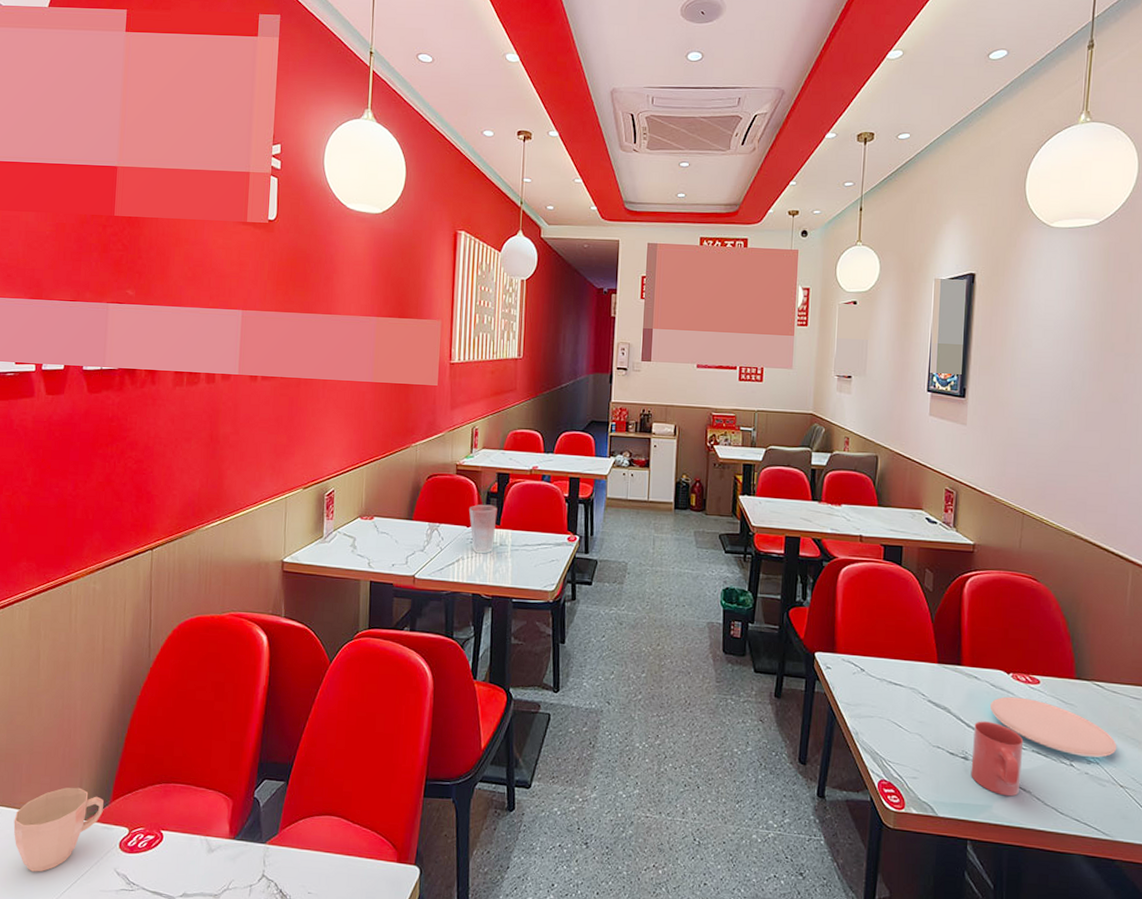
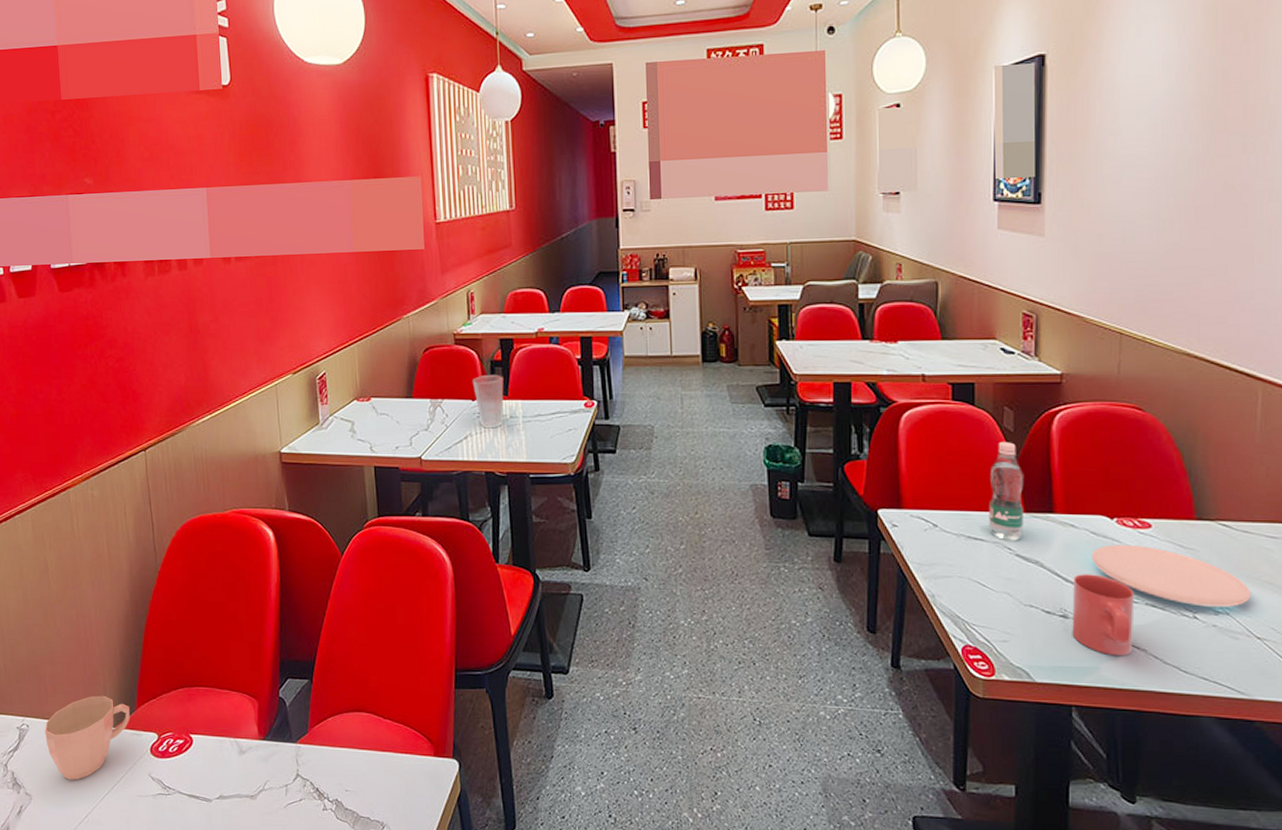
bottle: none [907,600,939,688] -> present [989,442,1024,541]

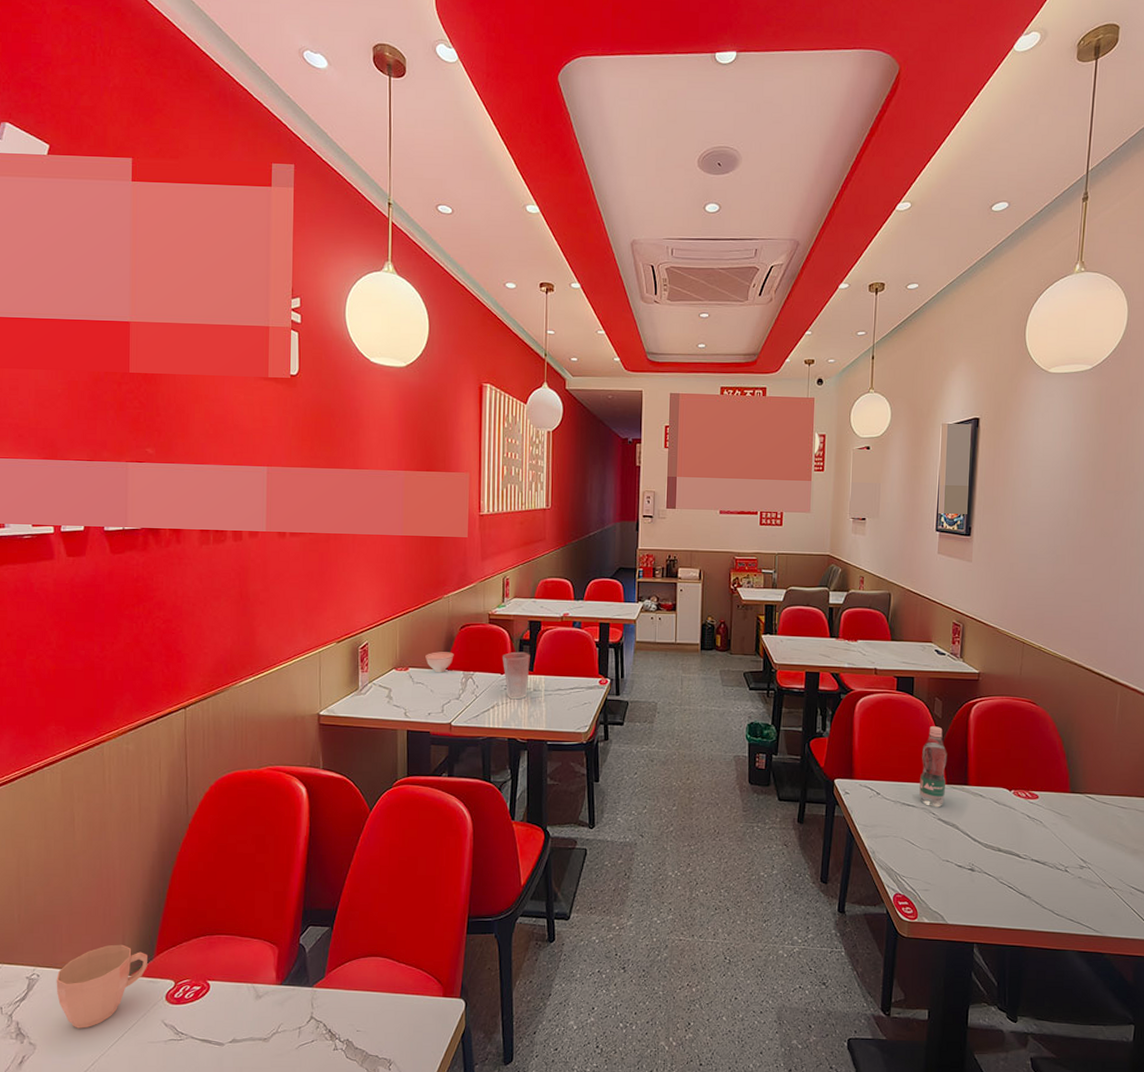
bowl: none [388,378,419,402] -> present [425,652,454,673]
cup: present [1072,574,1135,656] -> none [977,835,1024,902]
plate: present [1092,544,1251,608] -> none [994,811,1107,864]

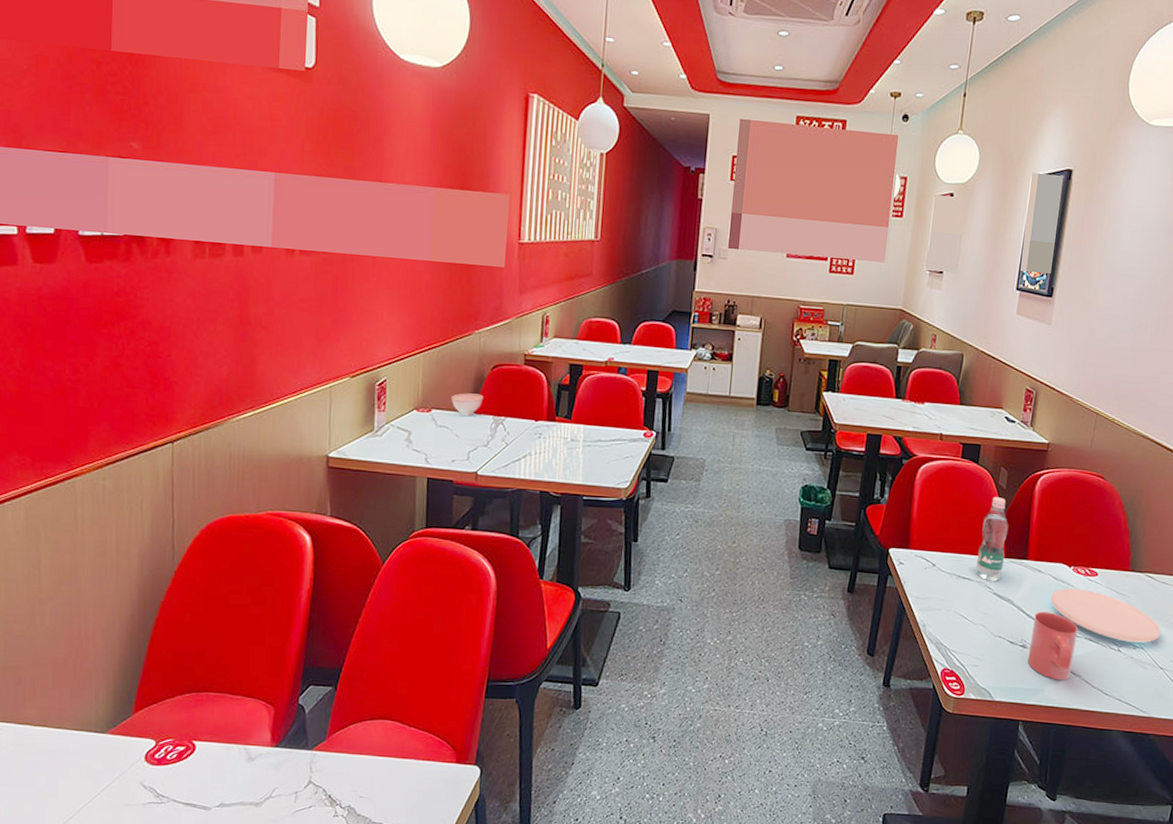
cup: present [56,944,147,1029] -> none [18,699,124,789]
cup: present [502,651,530,700] -> none [537,397,569,449]
cup: none [977,835,1024,902] -> present [1027,611,1078,681]
plate: none [994,811,1107,864] -> present [1050,588,1161,644]

